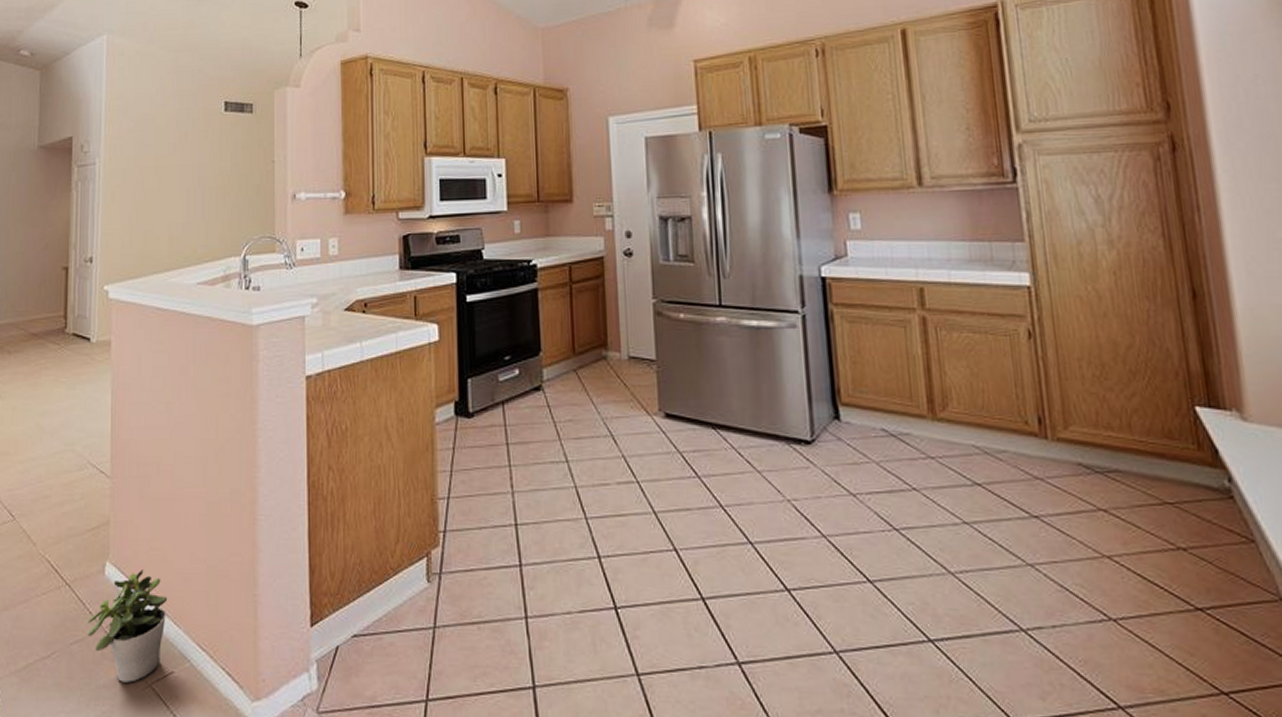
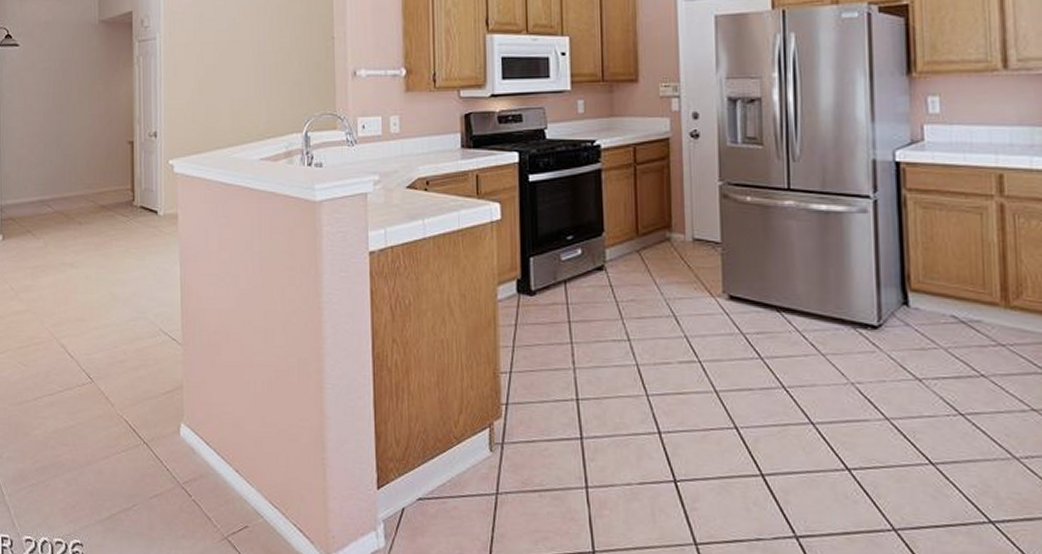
potted plant: present [87,570,168,683] -> none [165,432,241,535]

